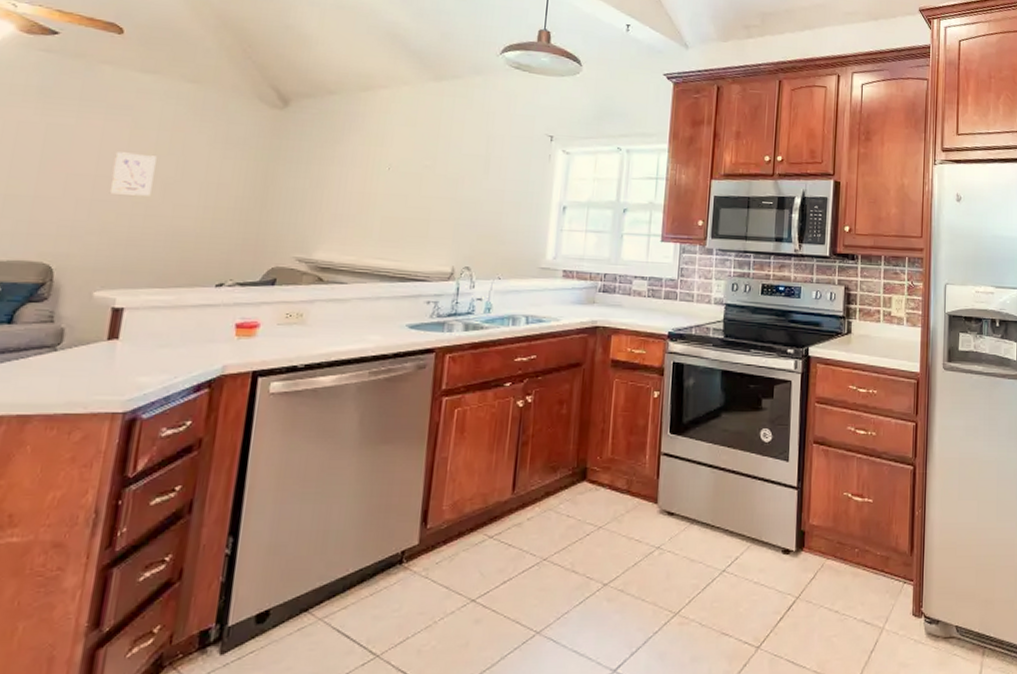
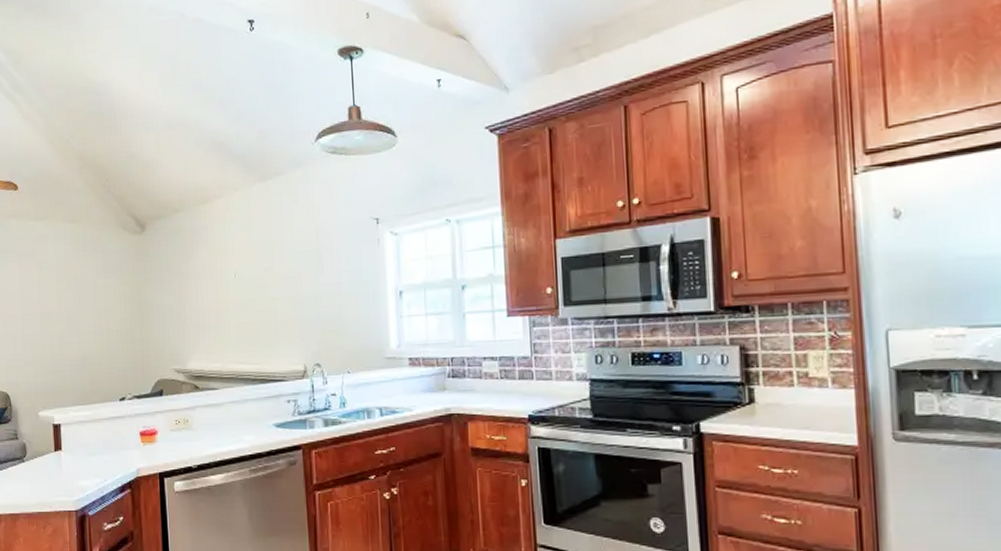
wall art: present [109,152,157,196] -> none [31,291,61,329]

